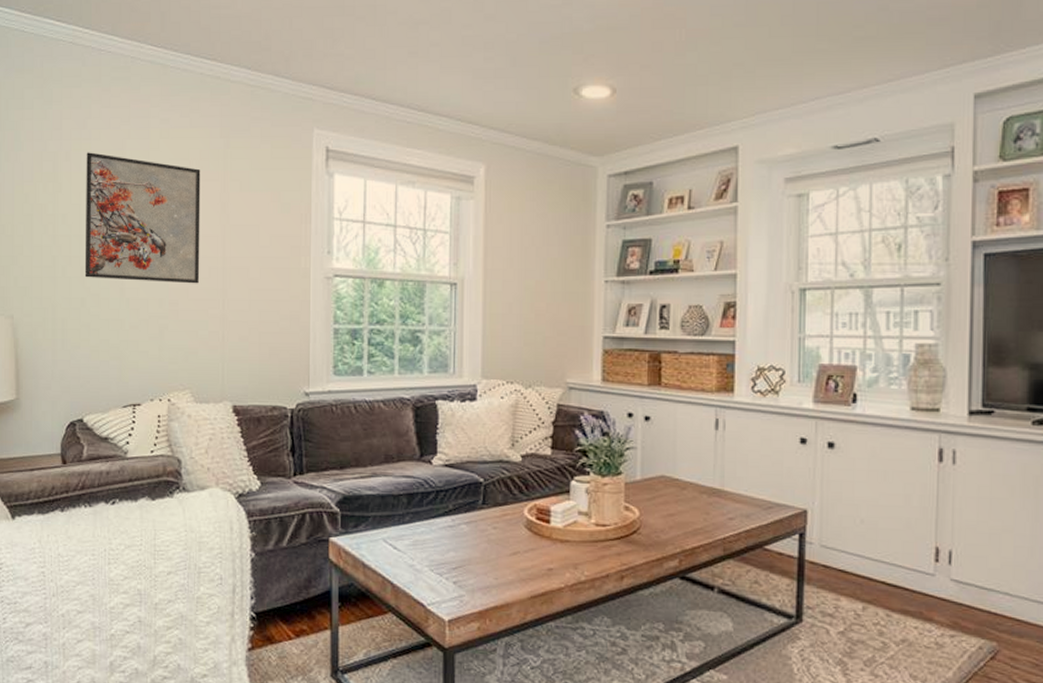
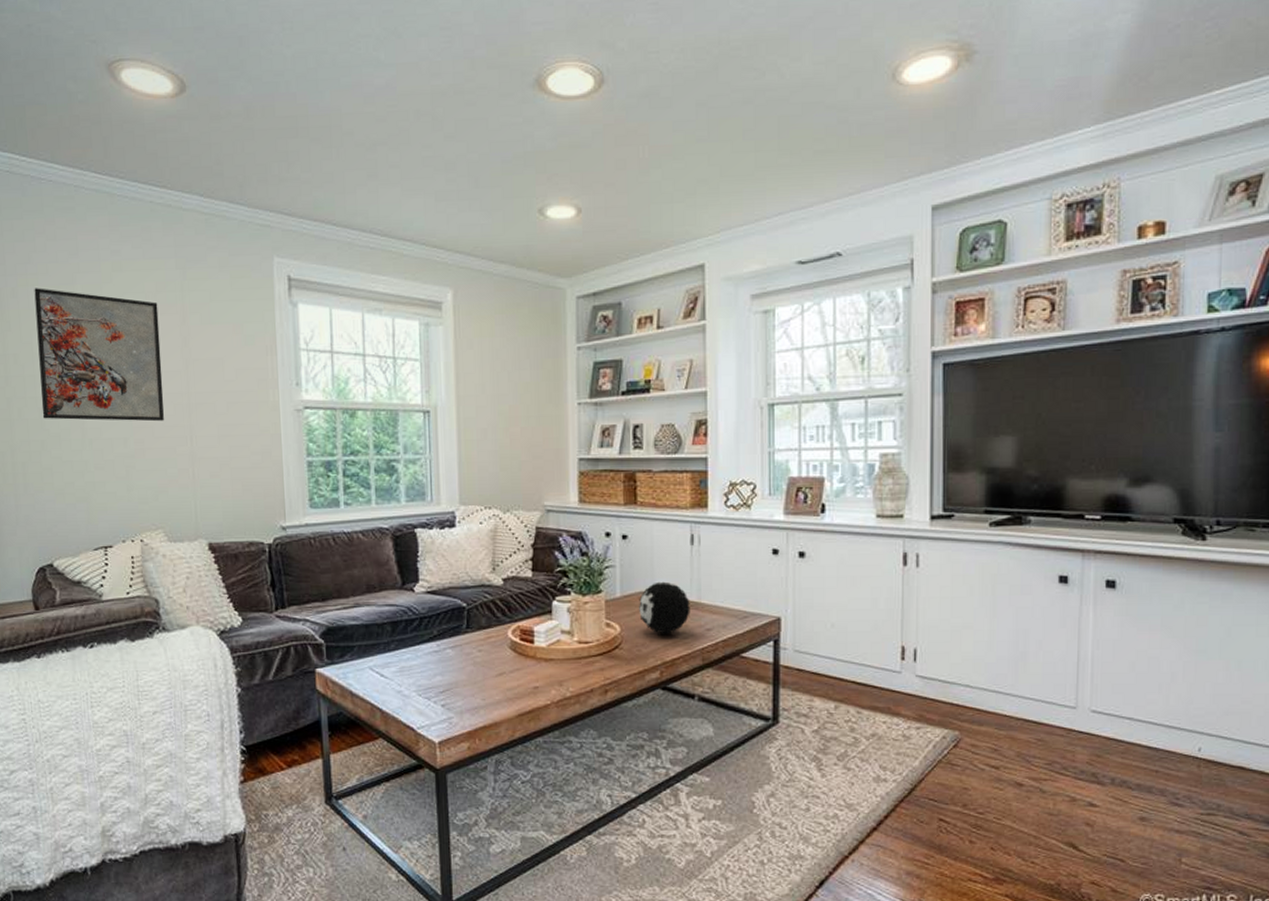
decorative orb: none [659,466,713,521] -> present [639,581,690,634]

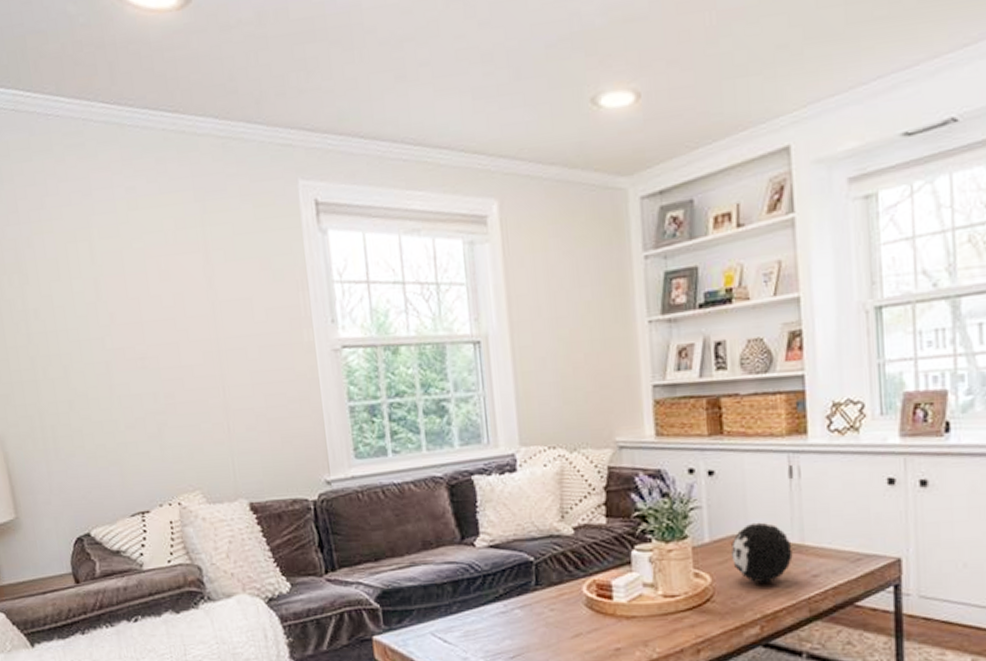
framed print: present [34,288,165,422] -> none [49,234,194,378]

